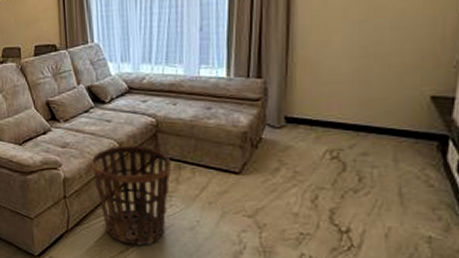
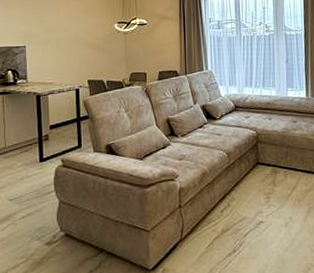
basket: present [91,145,172,245] -> none [204,155,269,246]

